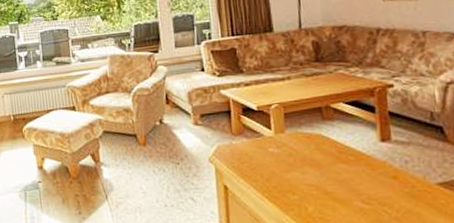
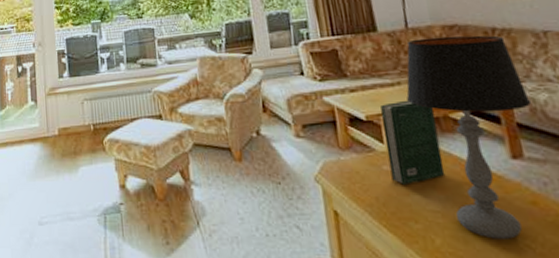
book: none [271,92,322,164] -> present [380,100,446,185]
table lamp: none [295,35,404,206] -> present [406,35,532,239]

